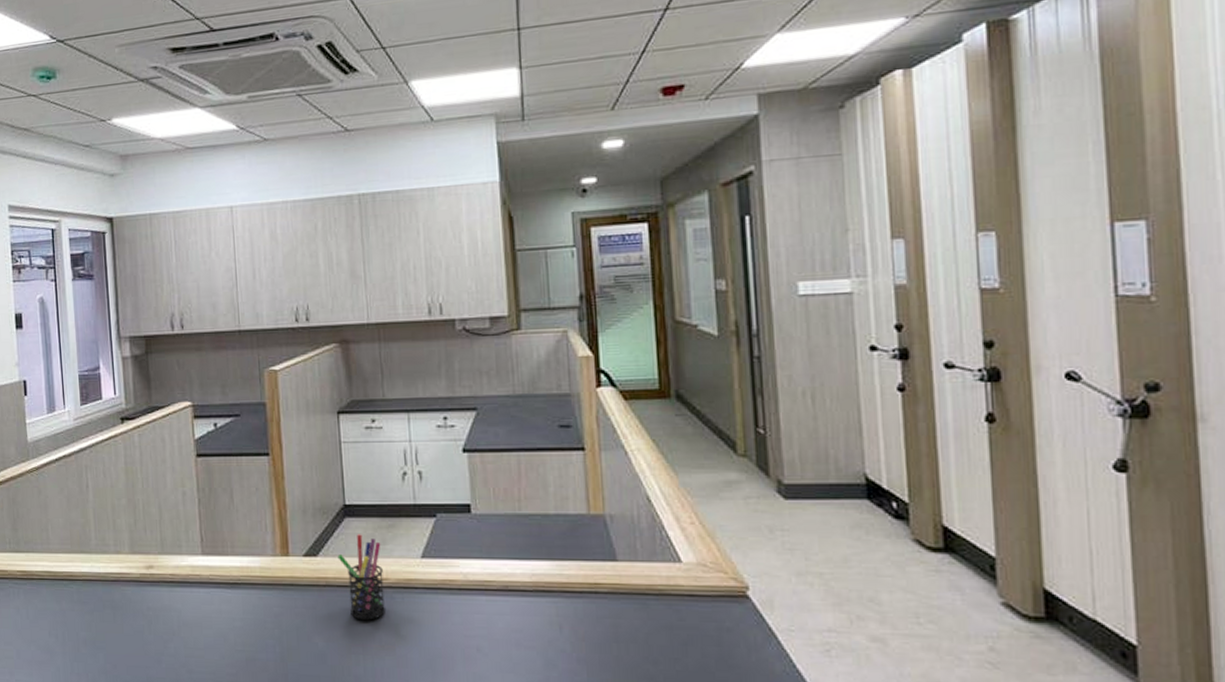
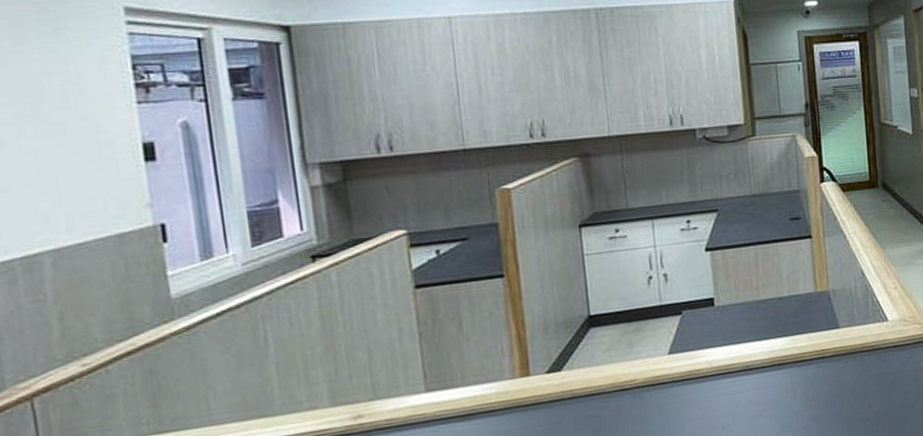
pen holder: present [337,534,385,621] -> none [583,341,634,425]

